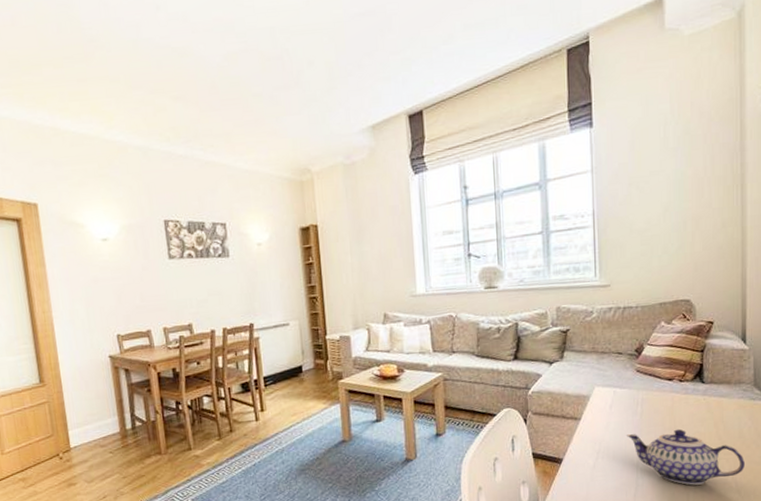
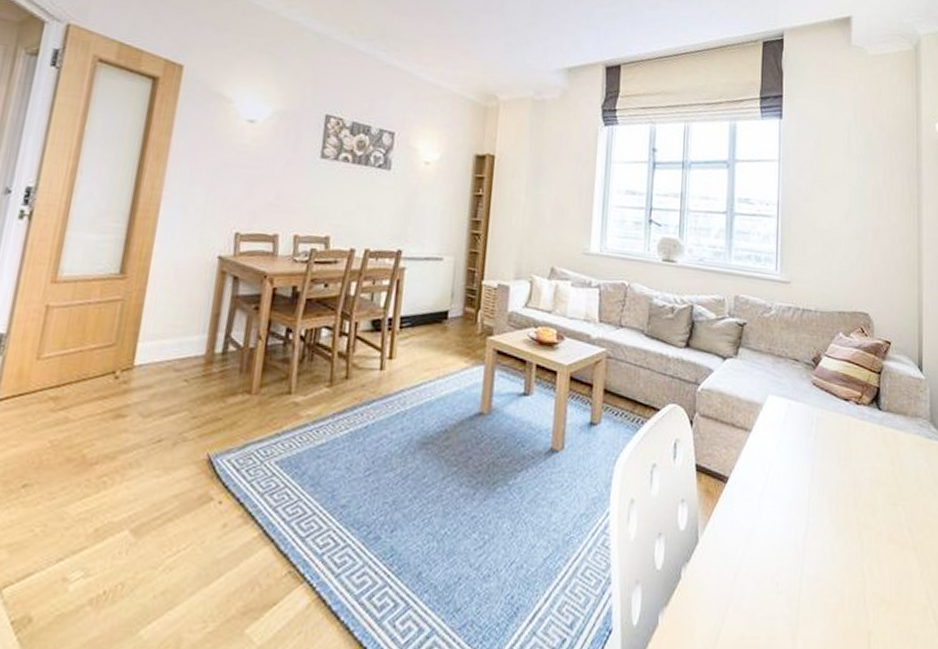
teapot: present [627,429,745,485] -> none [799,458,921,534]

